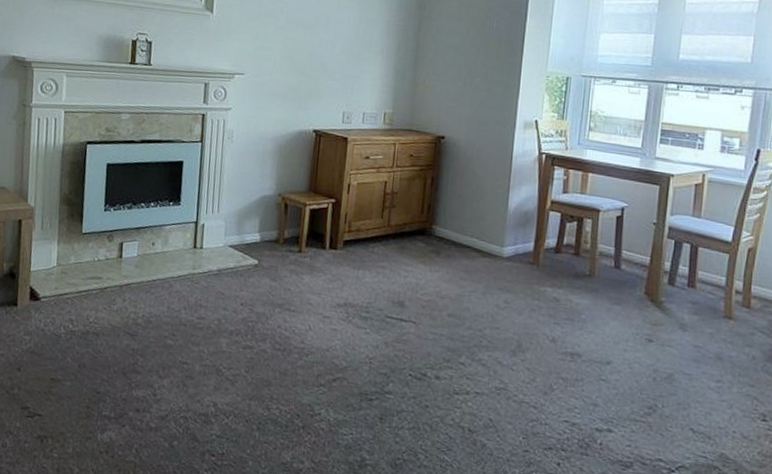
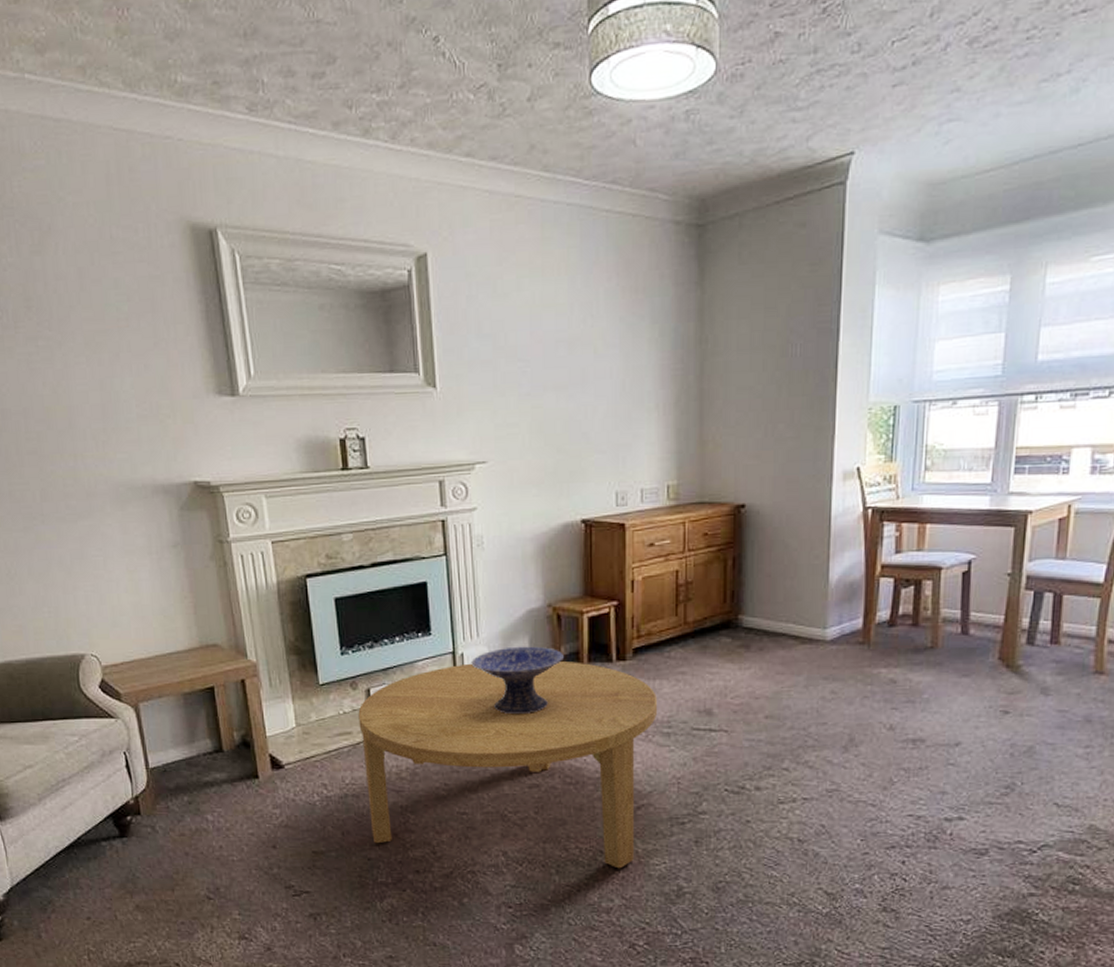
coffee table: none [104,233,360,434] -> present [358,660,658,869]
decorative bowl: none [209,224,286,284] -> present [471,646,564,715]

